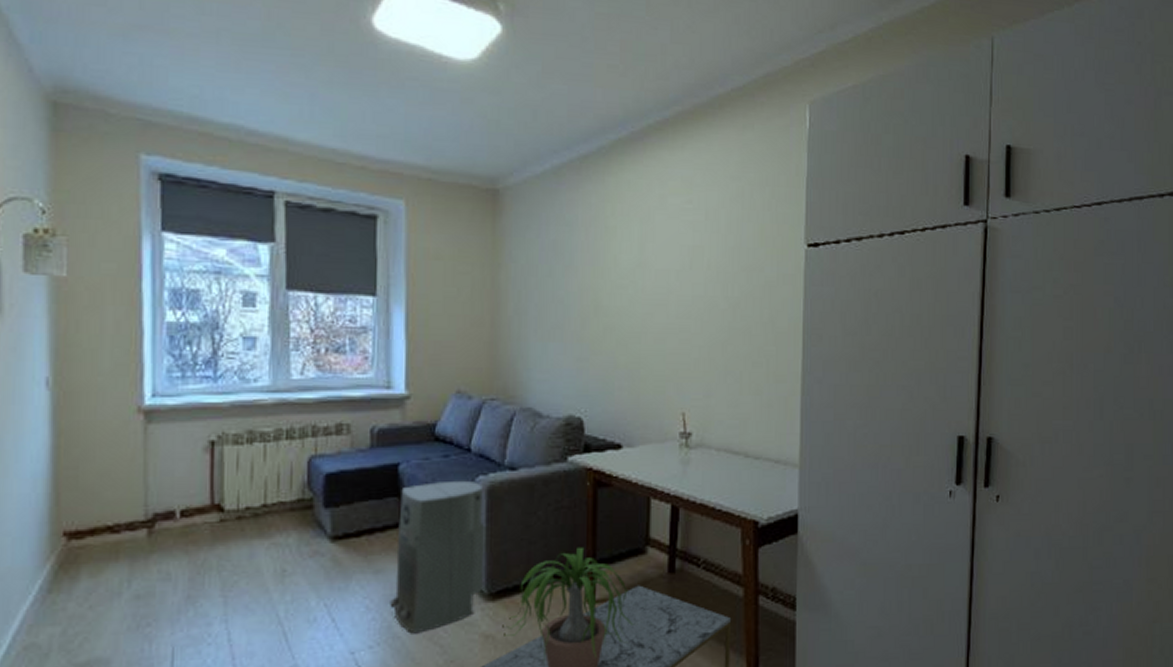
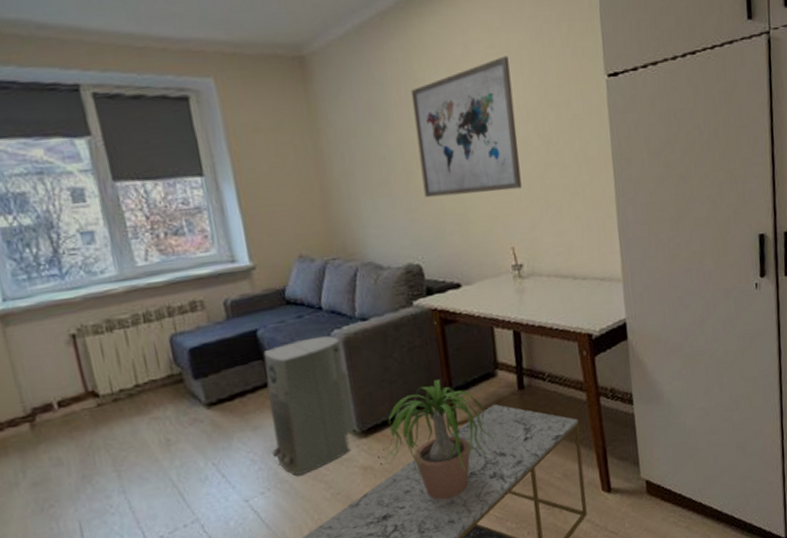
wall art: none [598,212,705,352] -> present [410,55,522,198]

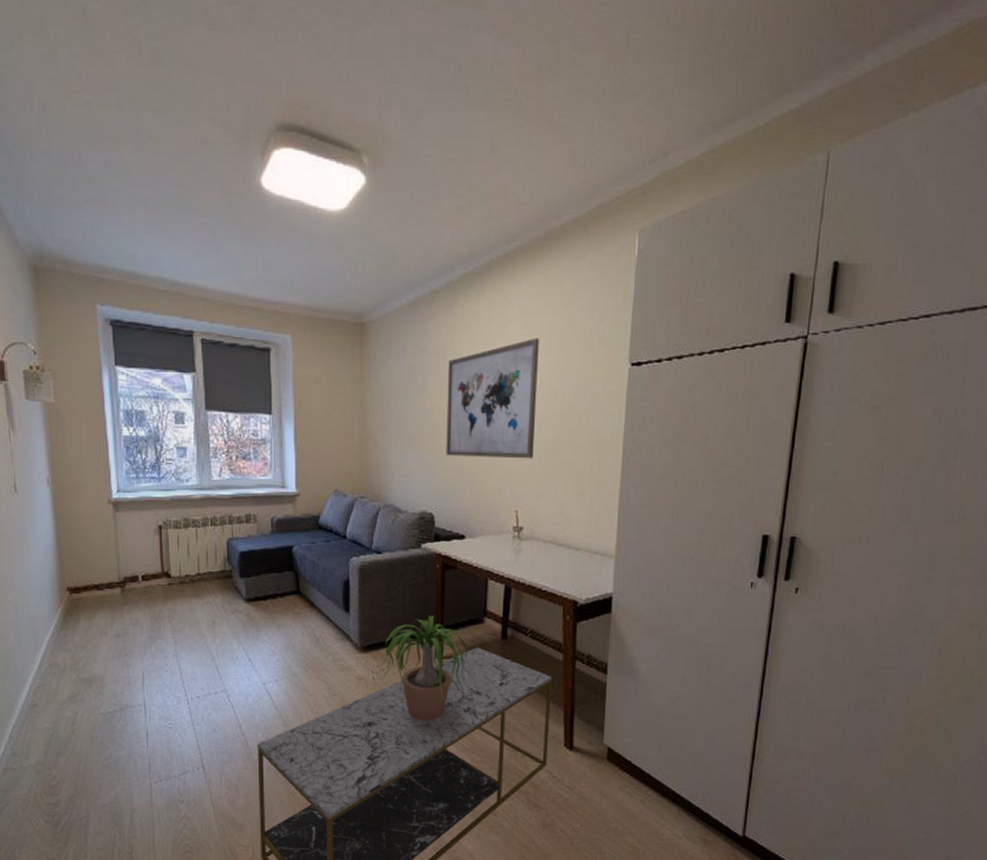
air purifier: present [263,335,355,476] -> none [289,560,358,673]

